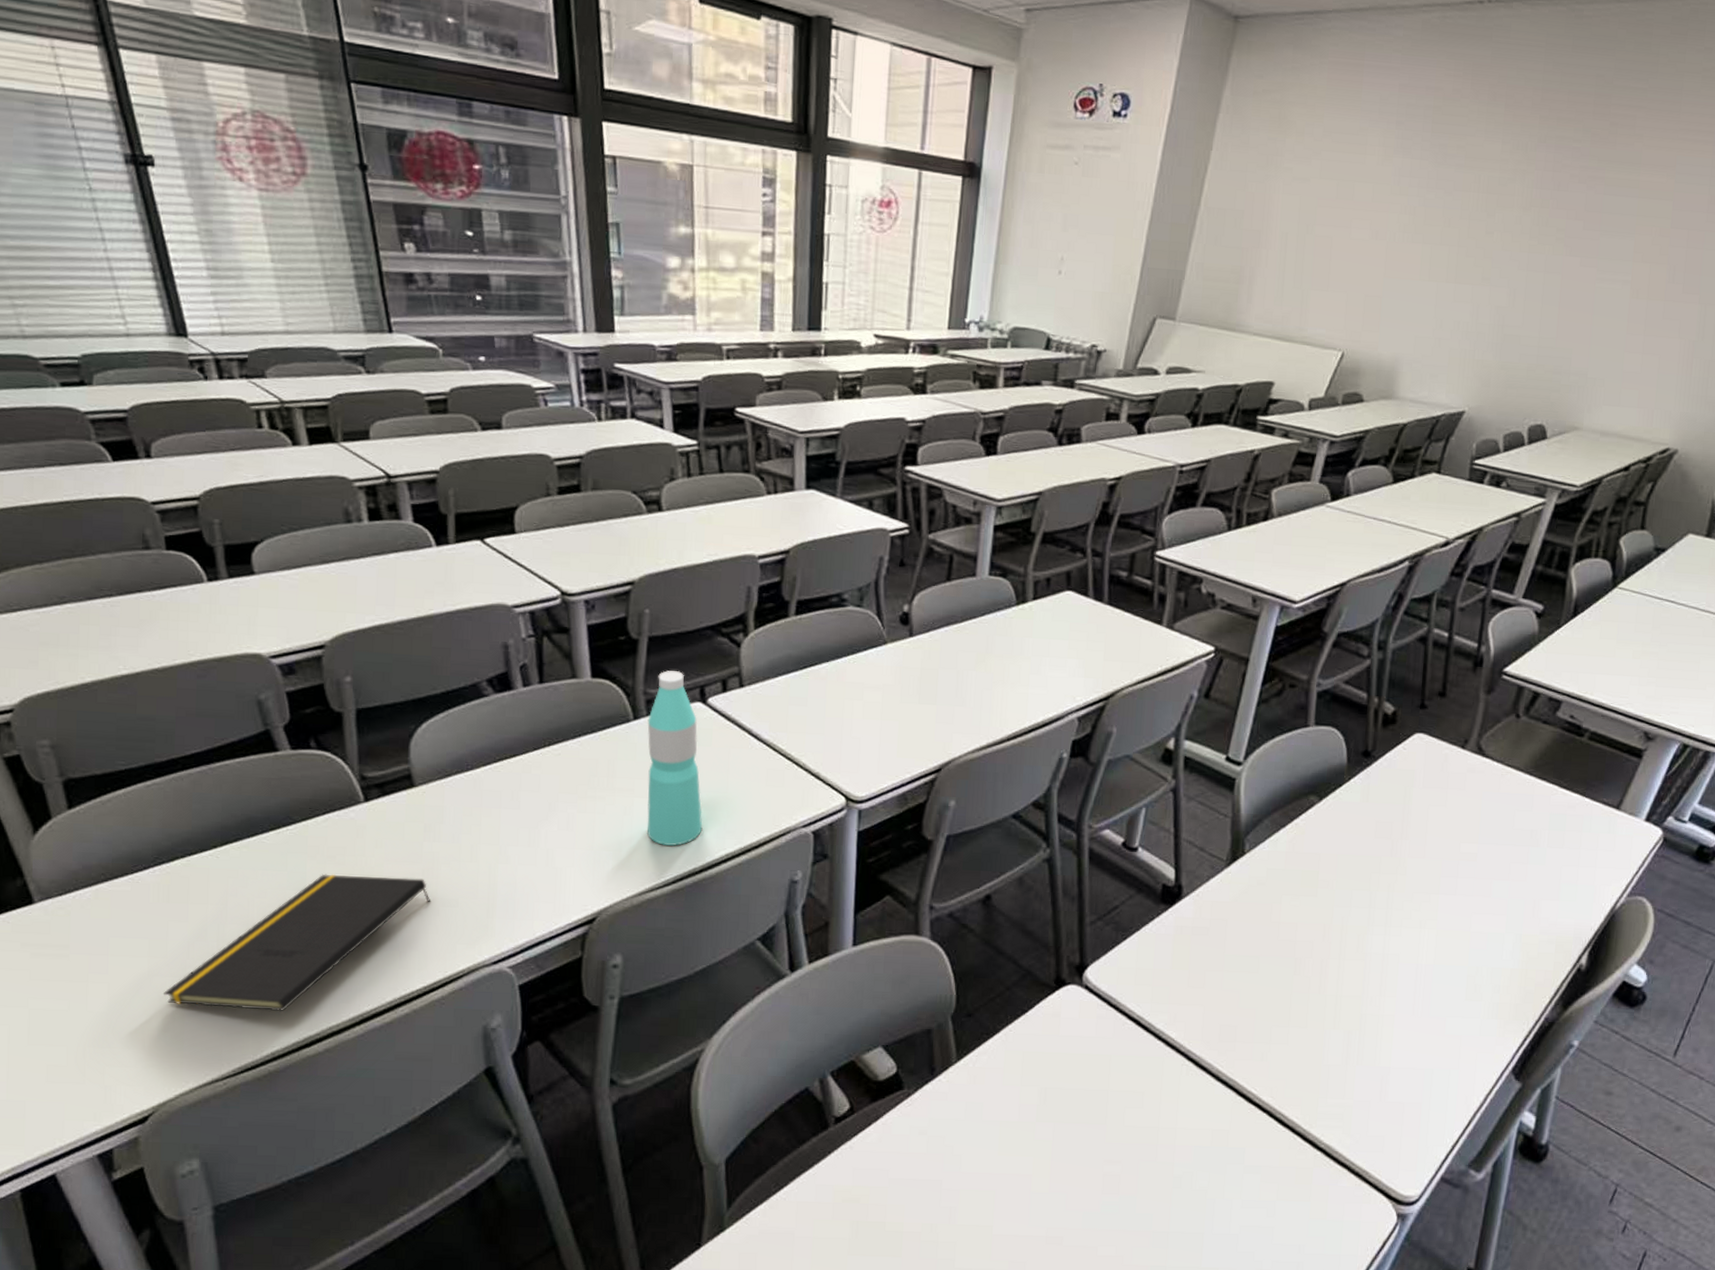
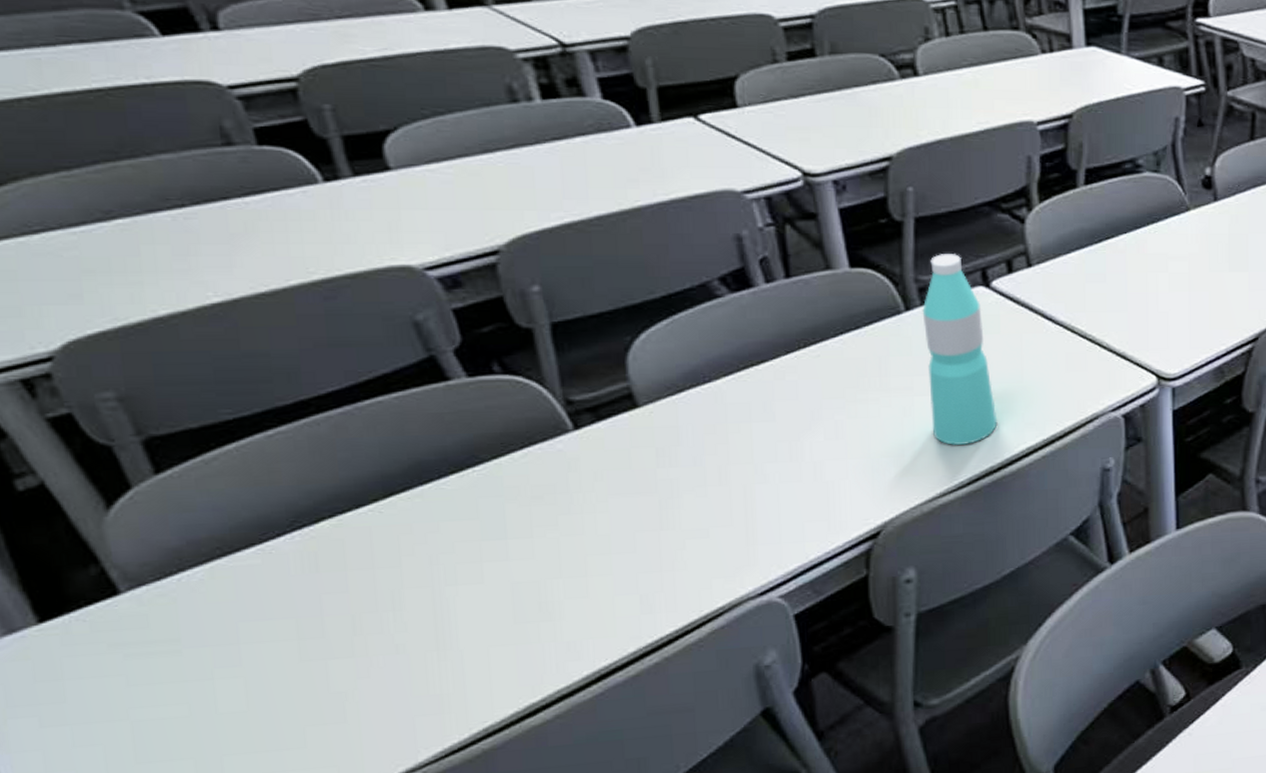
notepad: present [164,874,430,1011] -> none [325,510,673,690]

